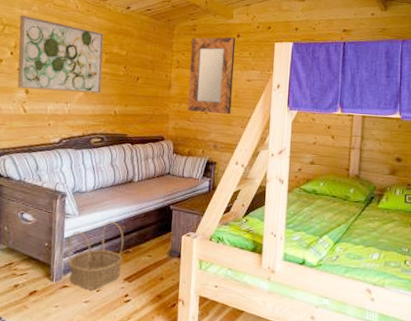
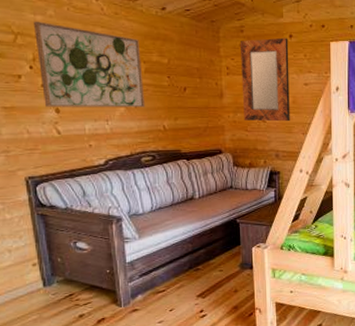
basket: present [67,221,124,289] -> none [132,241,194,310]

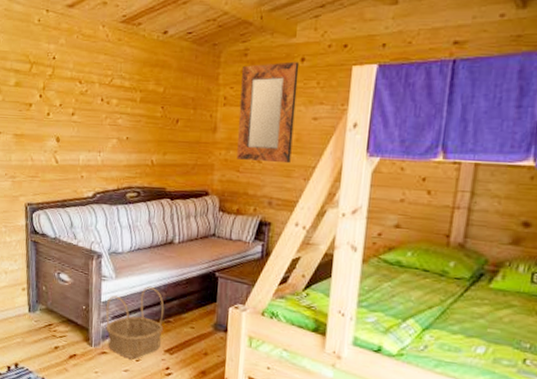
wall art: present [34,21,146,108] -> none [47,50,138,140]
basket: none [132,241,194,310] -> present [105,287,165,359]

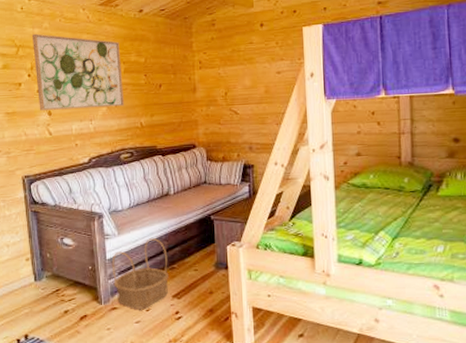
wall art: none [47,50,138,140] -> present [32,33,125,111]
home mirror: present [236,61,300,164] -> none [212,27,263,114]

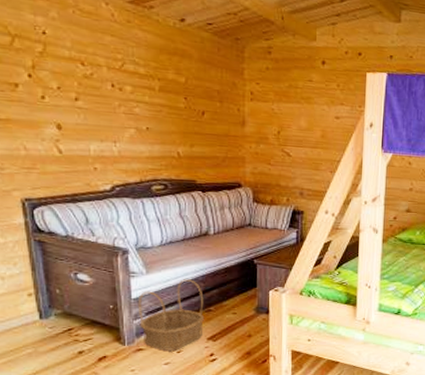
wall art: present [32,33,125,111] -> none [34,22,159,131]

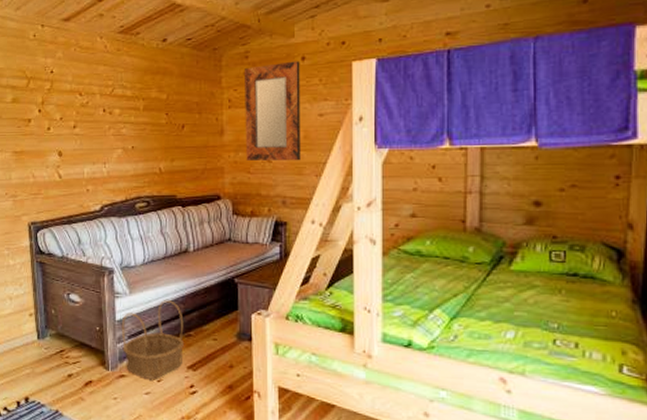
home mirror: none [266,63,321,158] -> present [245,61,301,162]

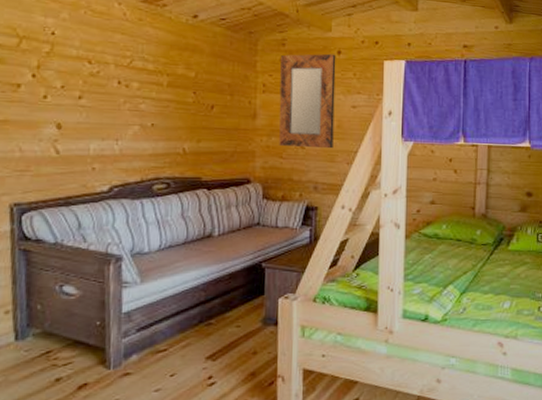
basket: present [121,300,185,379] -> none [128,288,204,374]

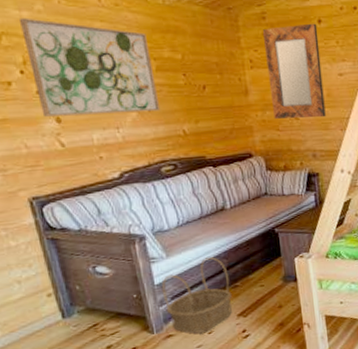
wall art: none [43,24,165,127] -> present [20,17,161,117]
basket: none [128,288,204,374] -> present [161,257,233,334]

